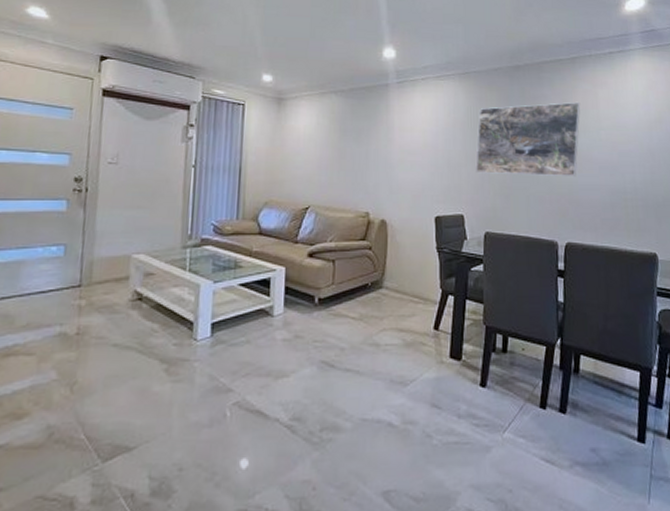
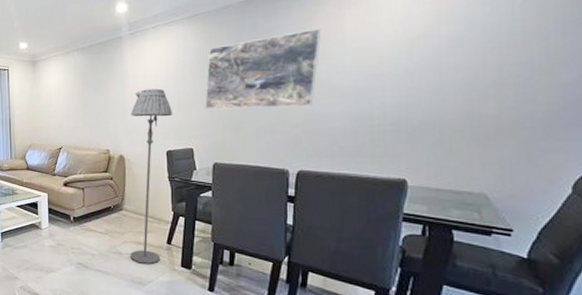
floor lamp: none [390,145,442,358] -> present [130,88,172,265]

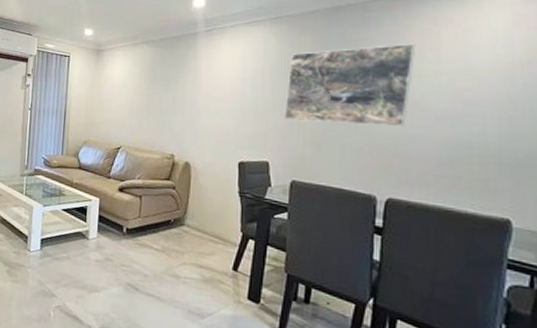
floor lamp: present [130,88,172,265] -> none [189,91,248,294]

